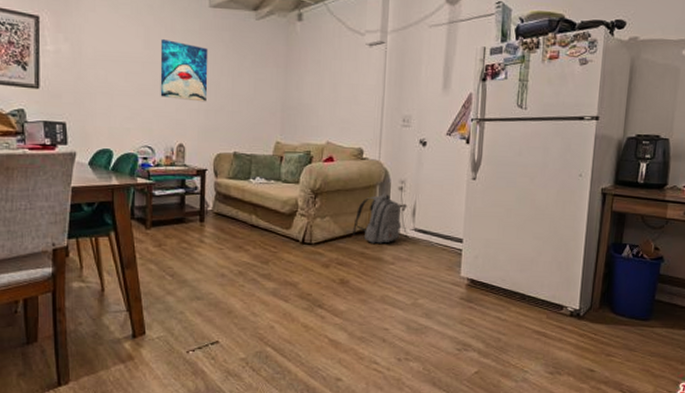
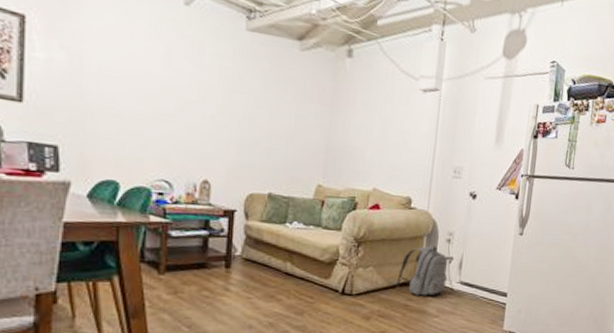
wall art: present [160,39,208,102] -> none [182,60,243,136]

